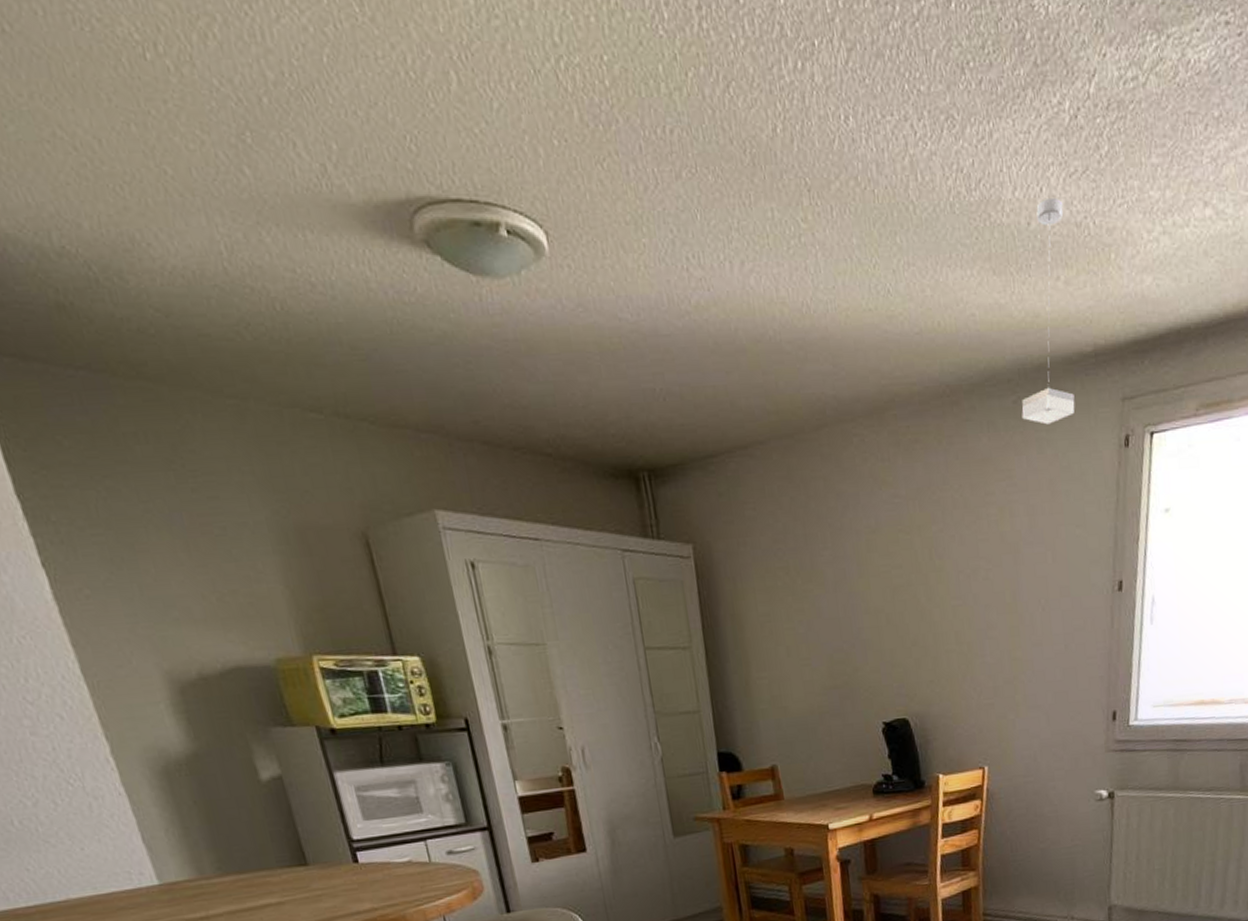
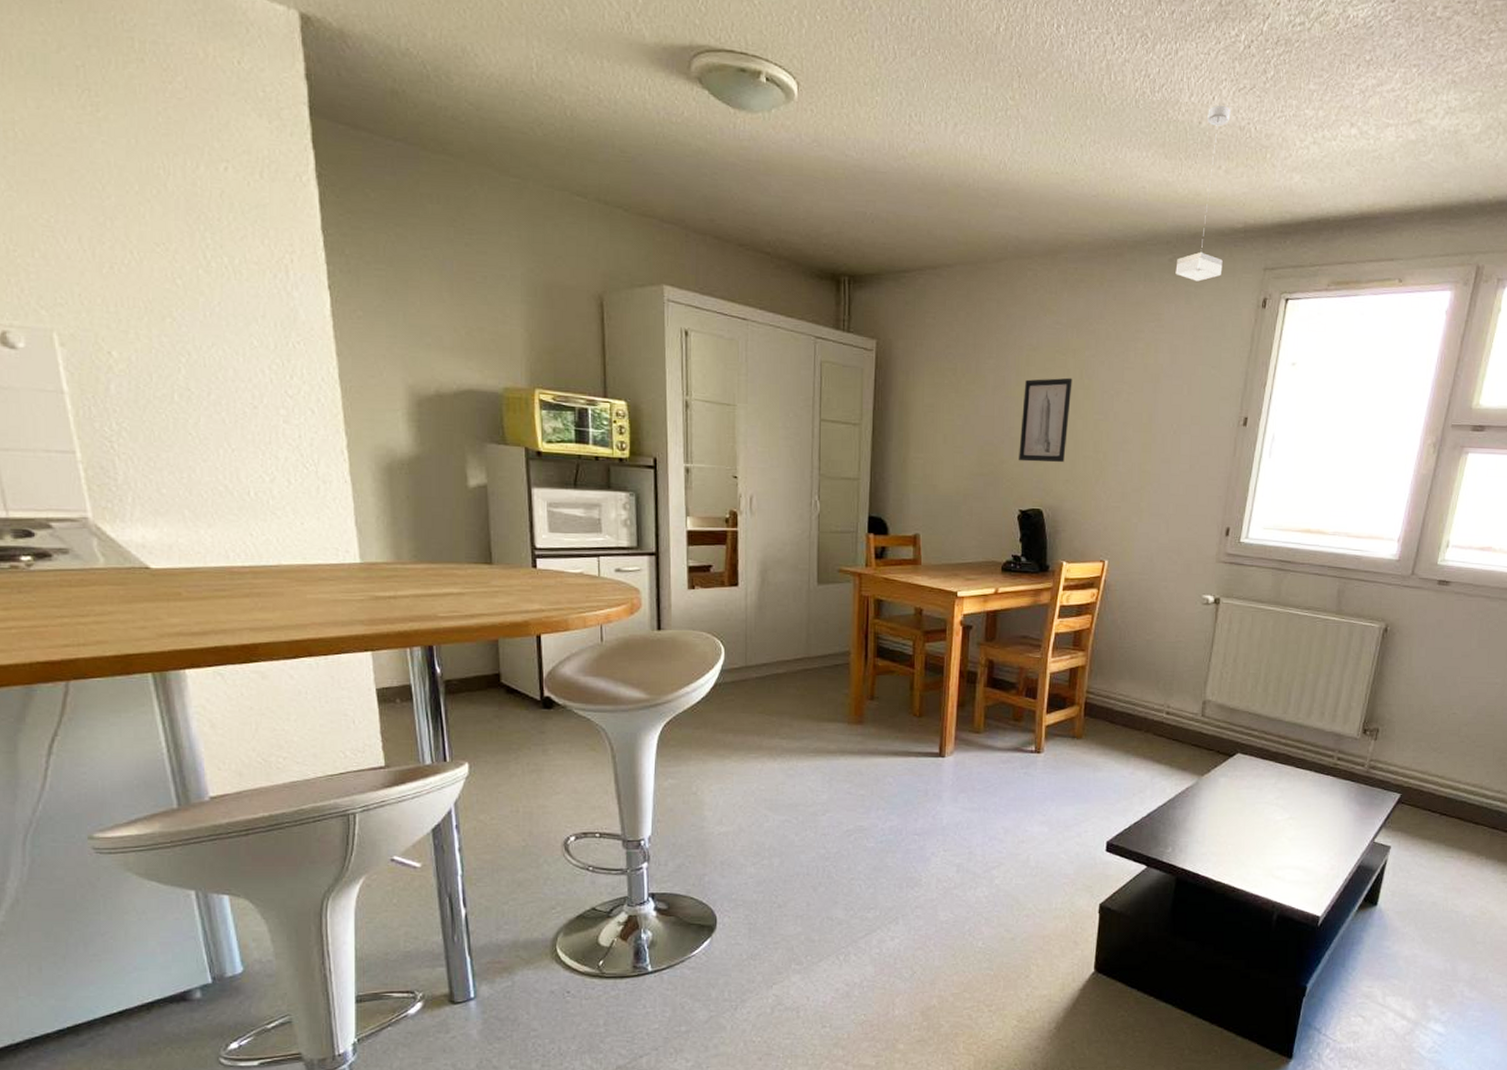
wall art: none [868,560,925,666] -> present [1019,377,1072,463]

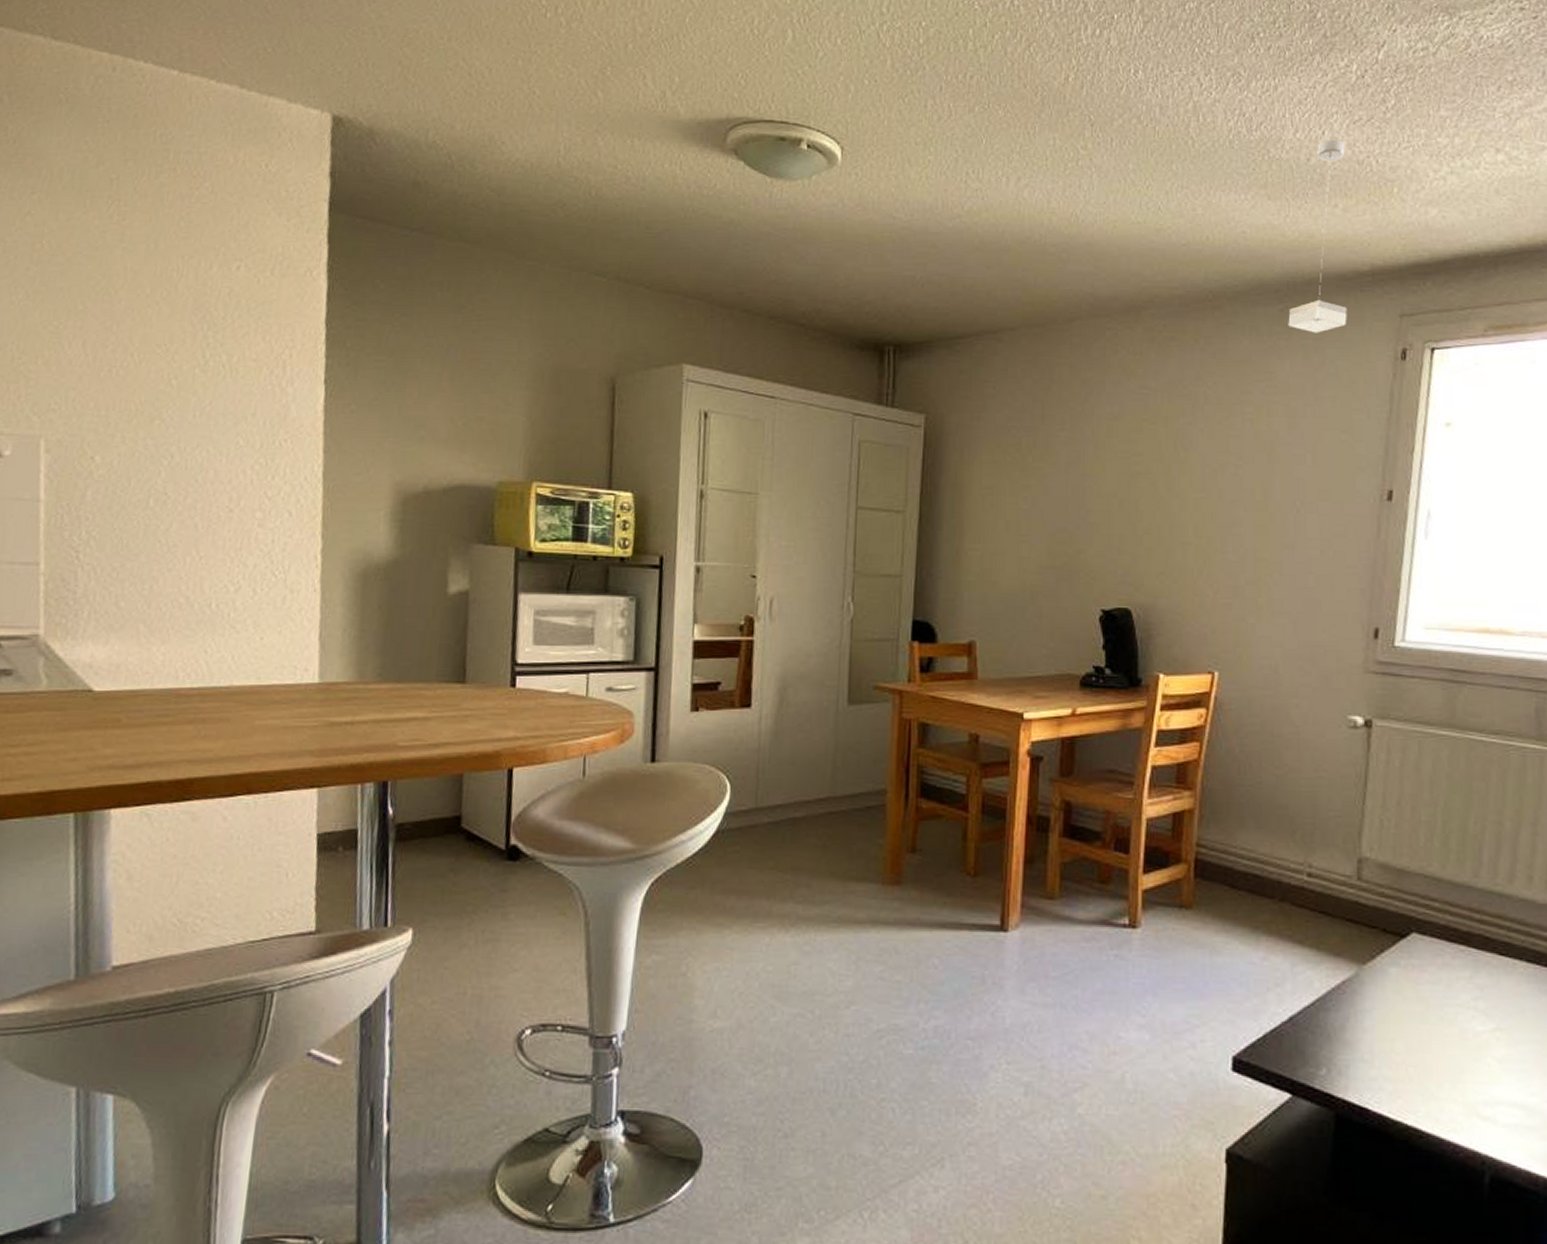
wall art: present [1019,377,1072,463] -> none [1099,450,1165,551]

